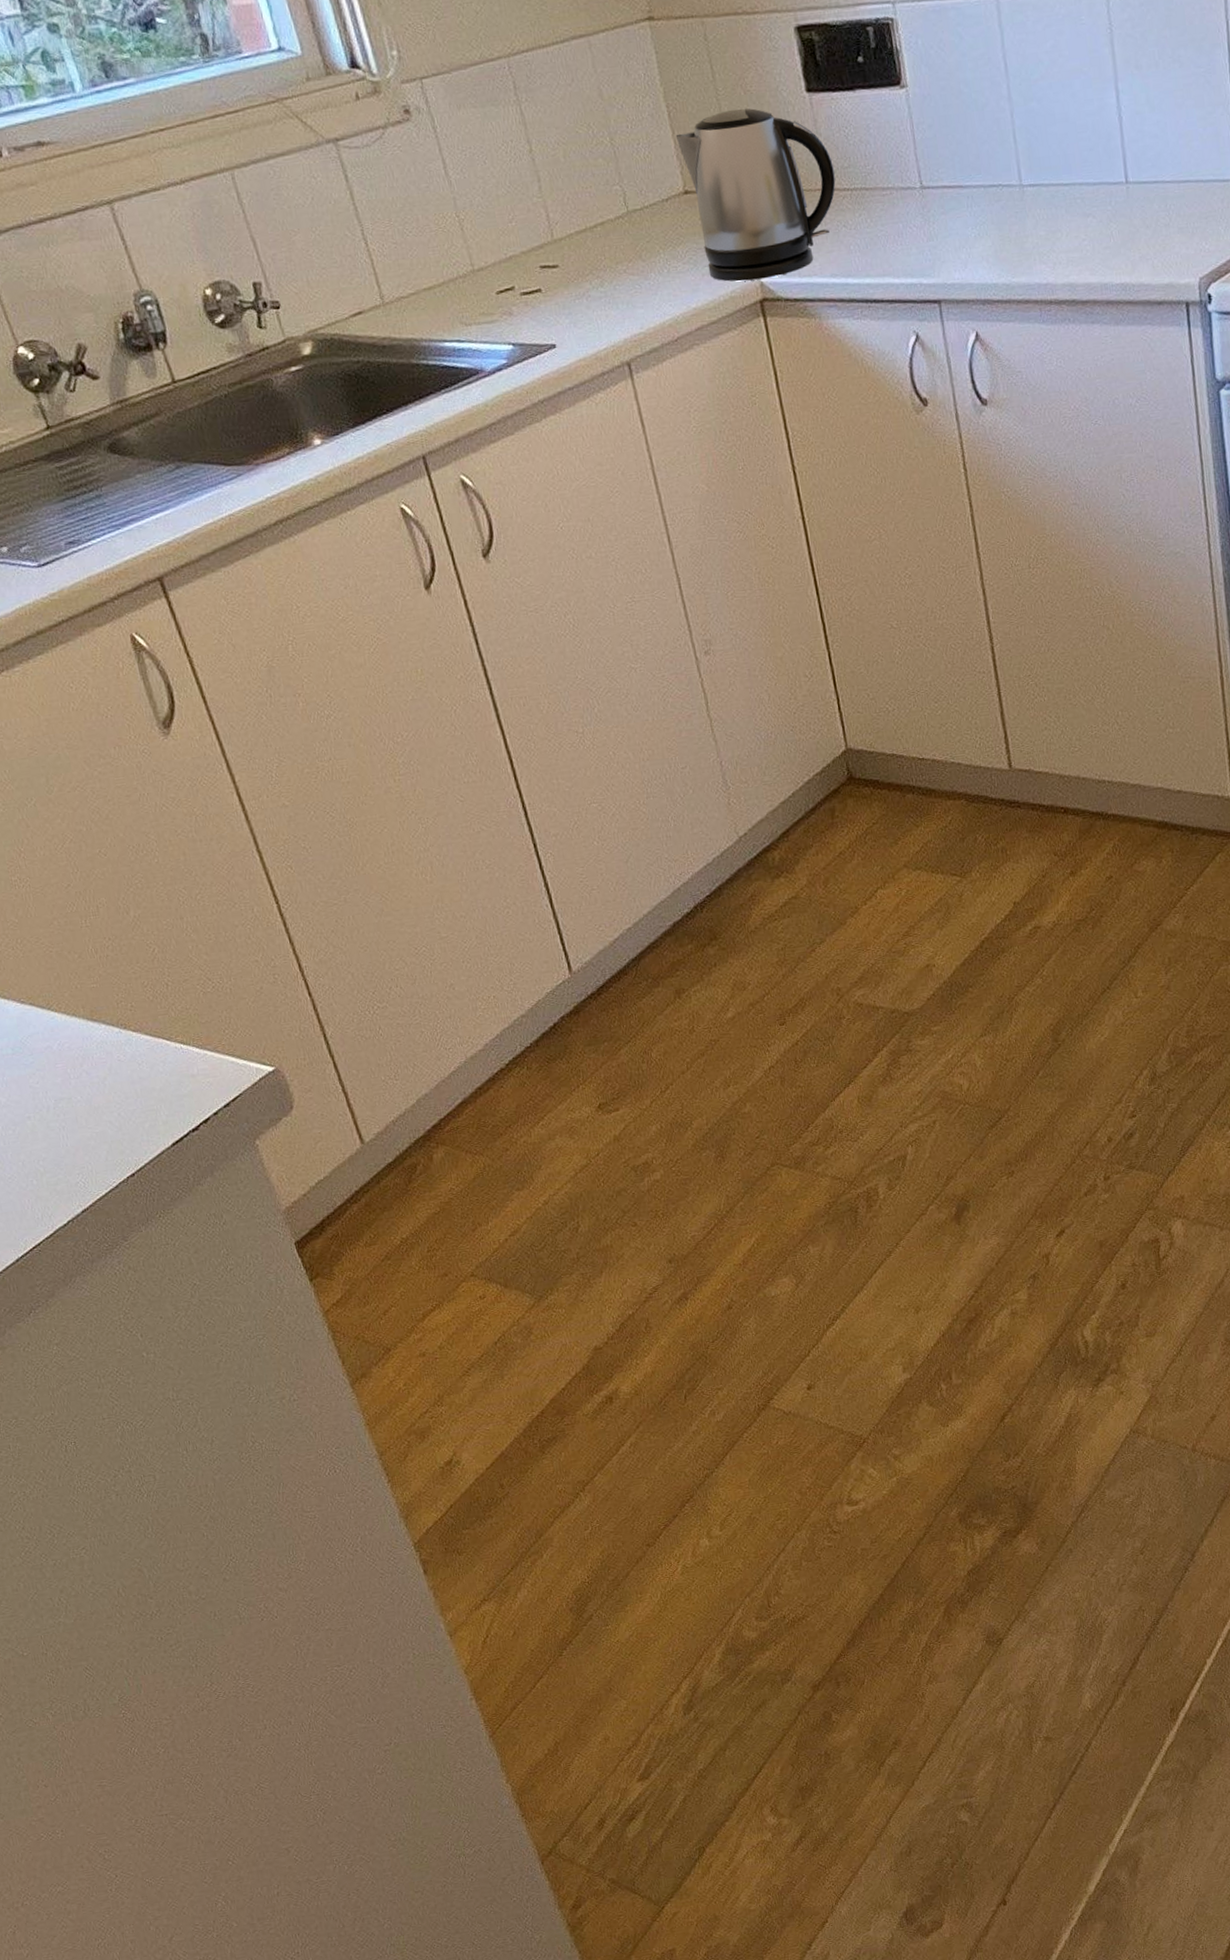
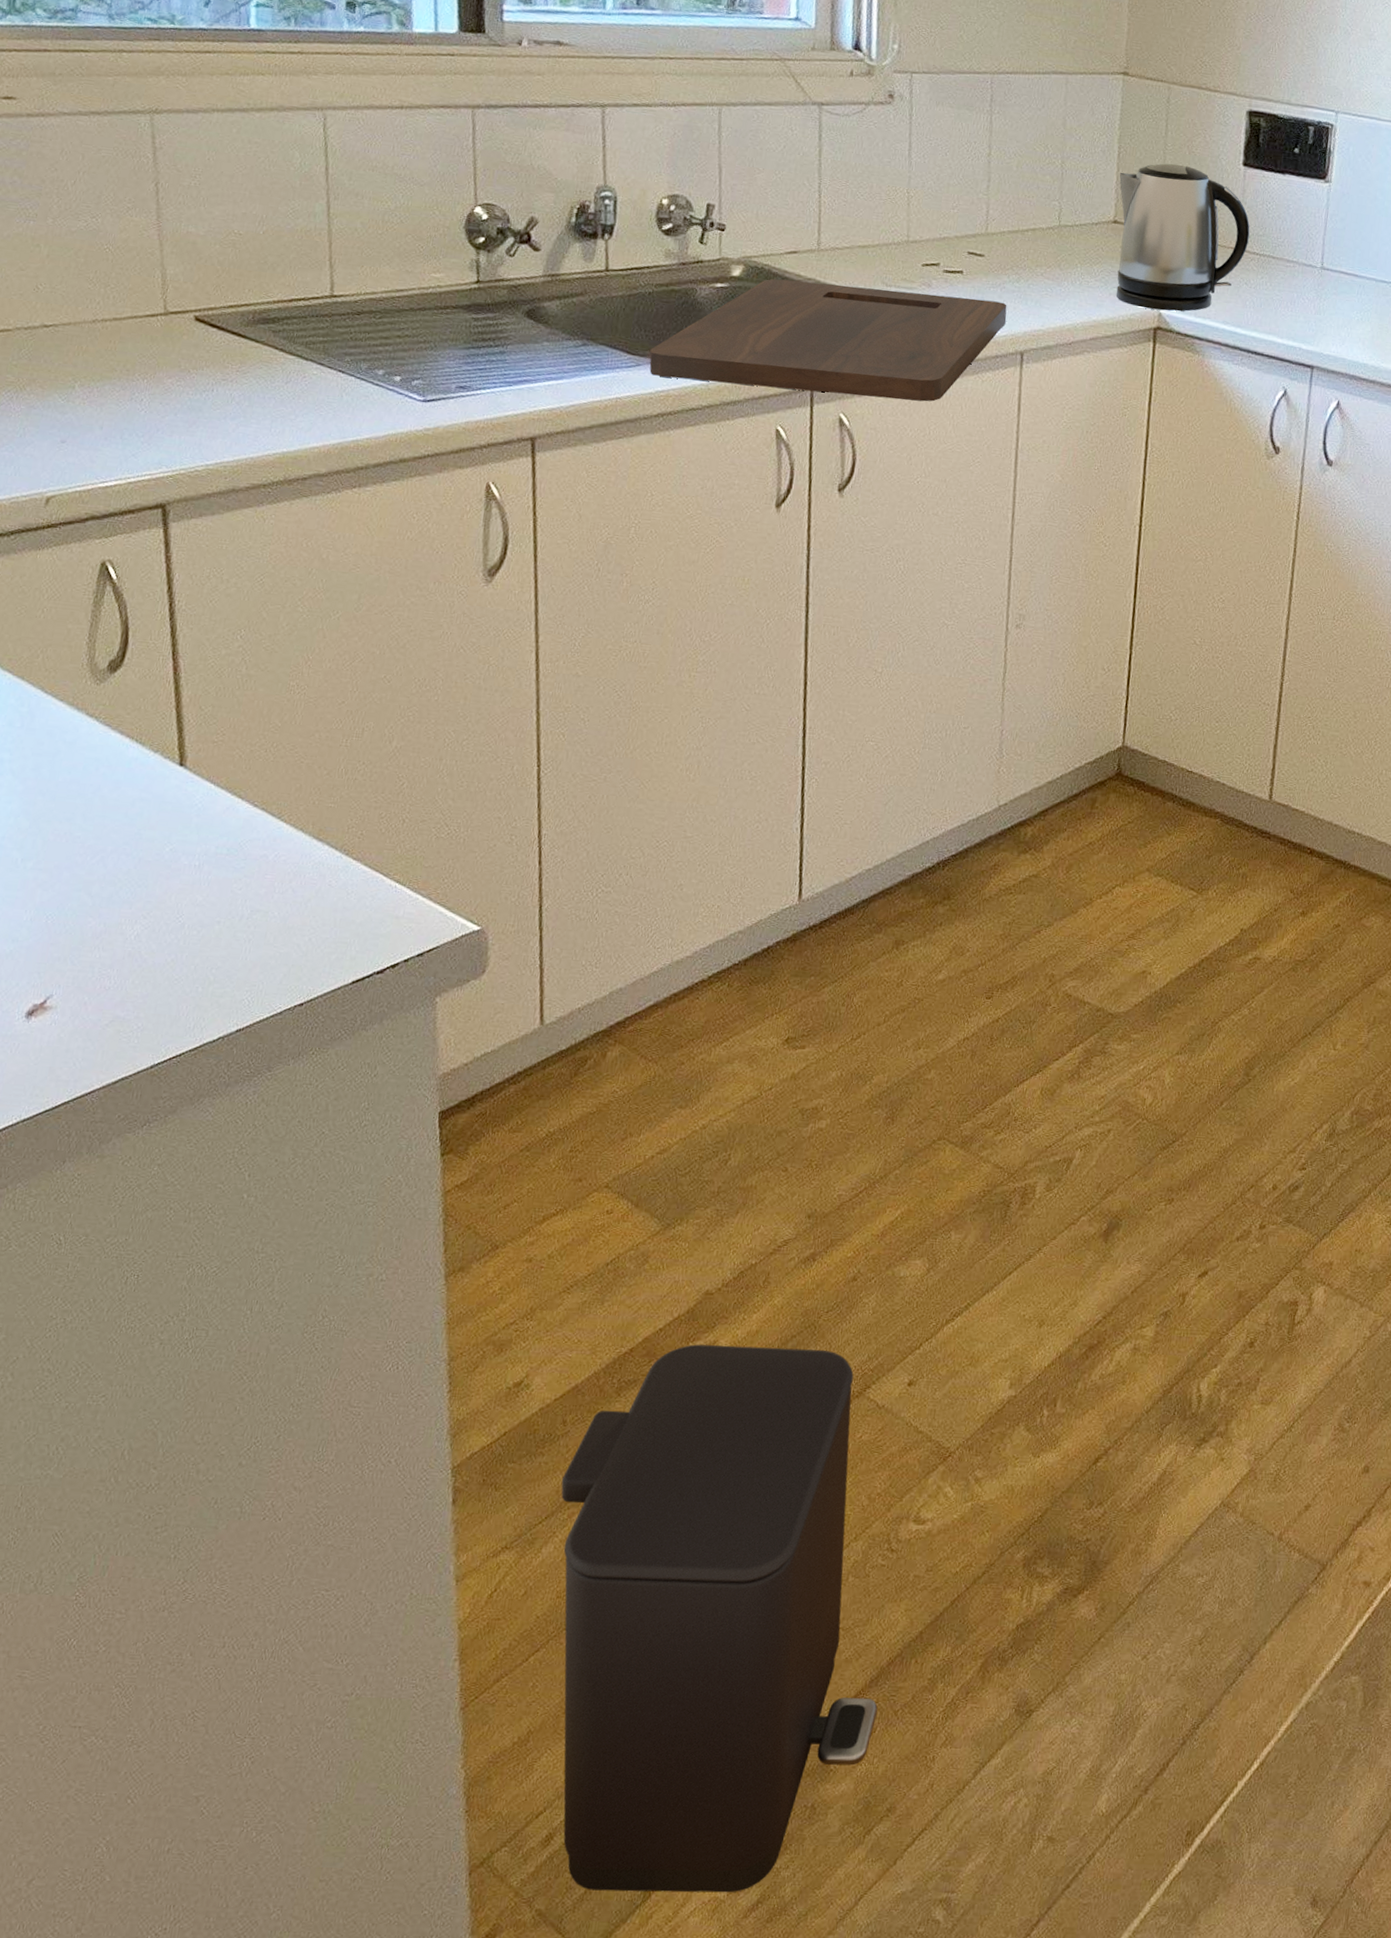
cutting board: none [246,312,603,482] -> present [649,278,1007,402]
pedal bin: none [515,1375,862,1856] -> present [561,1344,878,1893]

